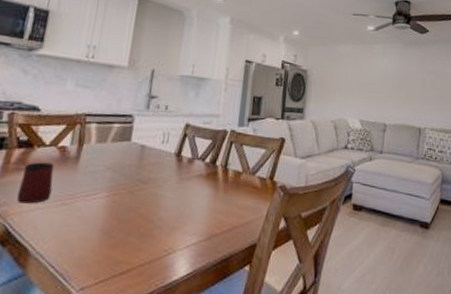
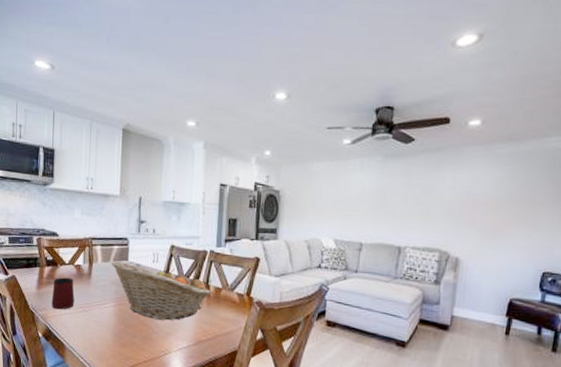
fruit basket: none [108,141,229,212] -> present [111,260,211,320]

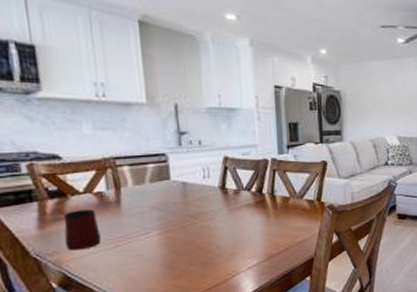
fruit basket: present [111,260,211,320] -> none [147,181,277,241]

